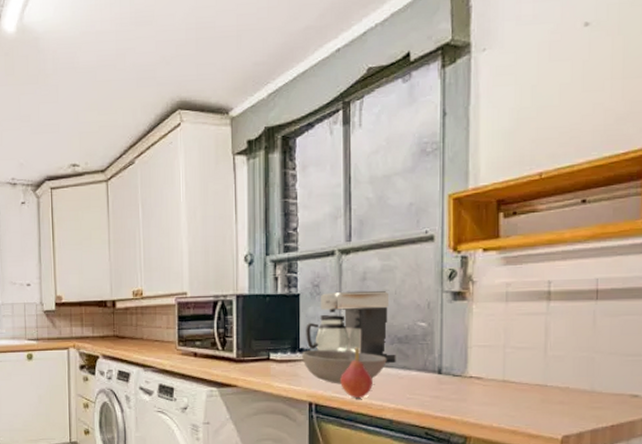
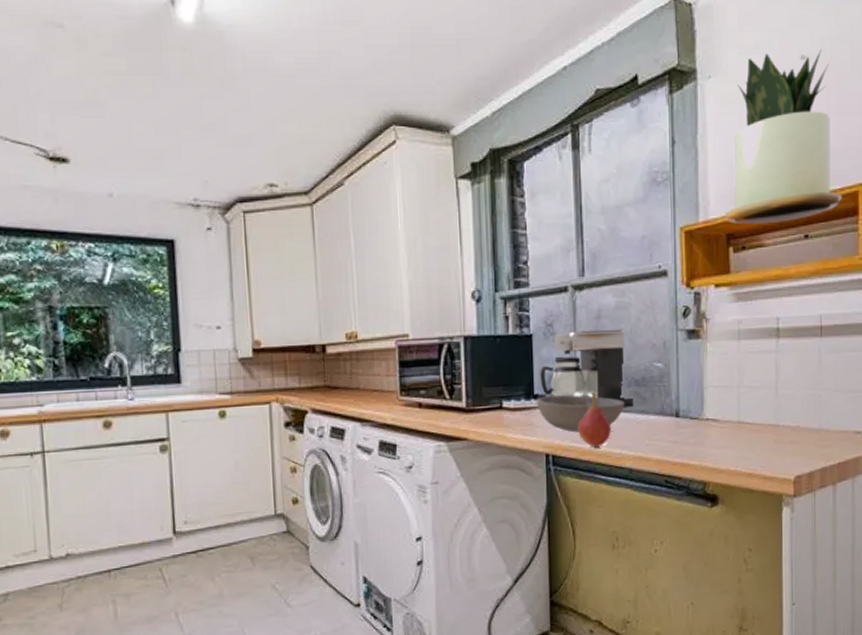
planter: none [495,16,626,191] -> present [724,50,842,225]

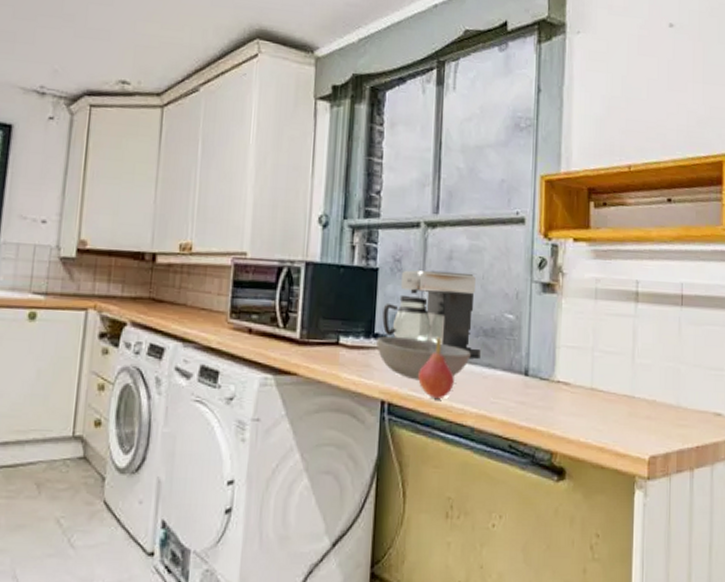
planter: present [724,50,842,225] -> none [586,17,706,183]

